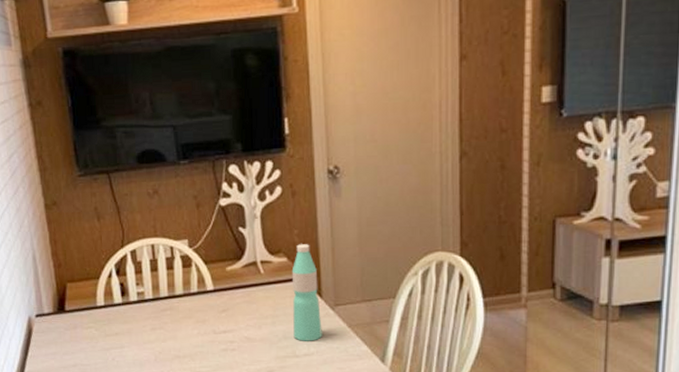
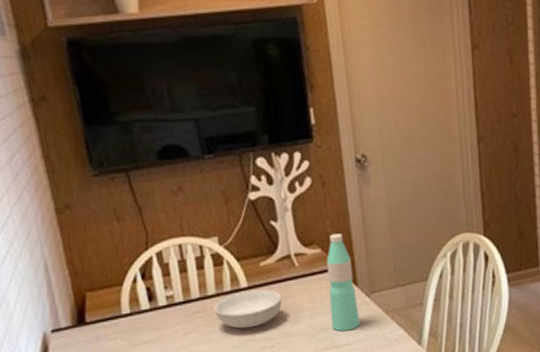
serving bowl: none [180,293,246,330] -> present [214,289,283,329]

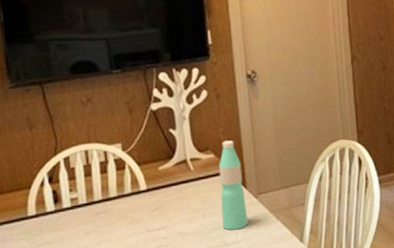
serving bowl: present [214,289,283,329] -> none [114,191,178,229]

